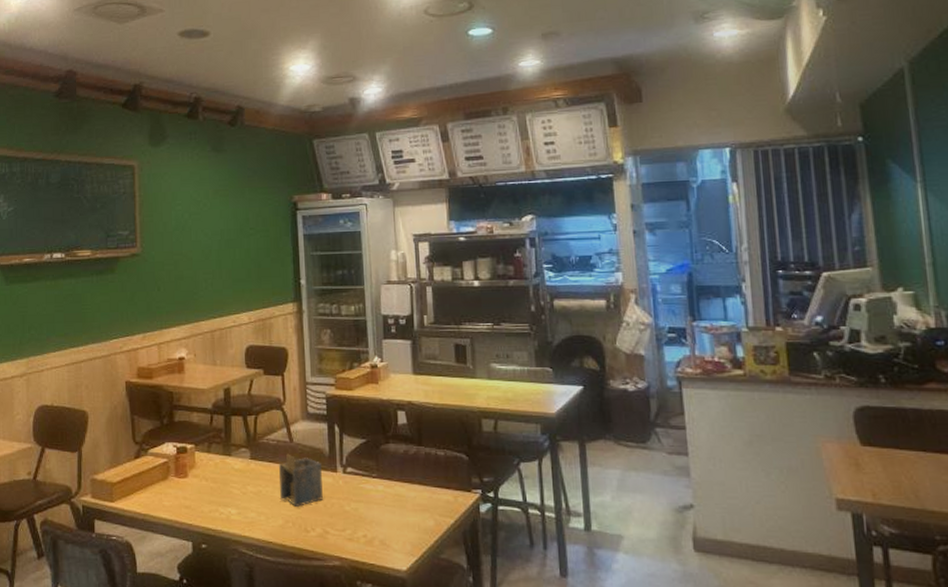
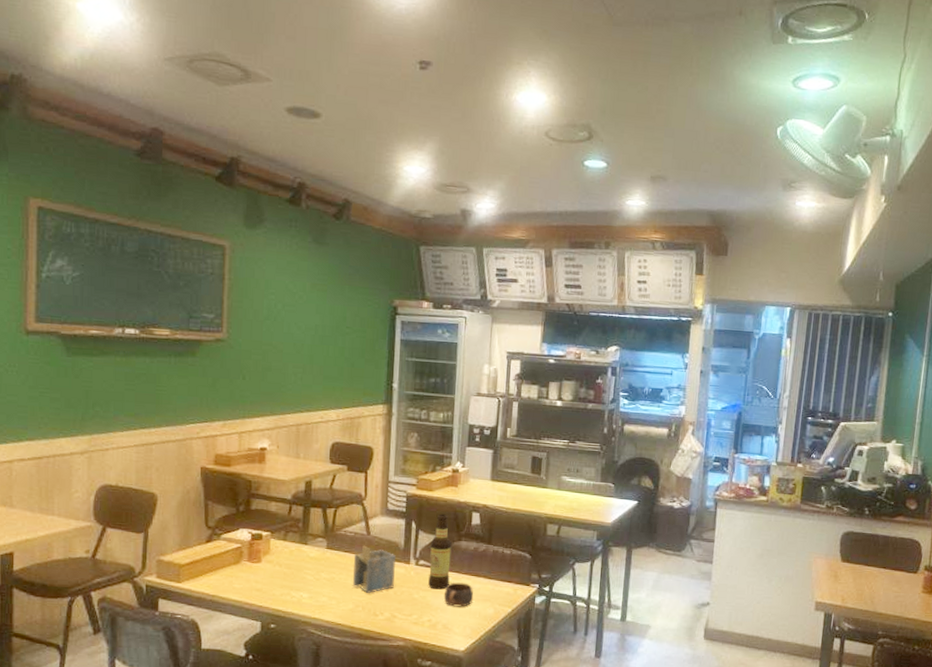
bottle: none [357,414,381,500] -> present [428,513,452,590]
cup: none [377,491,410,519] -> present [443,582,474,607]

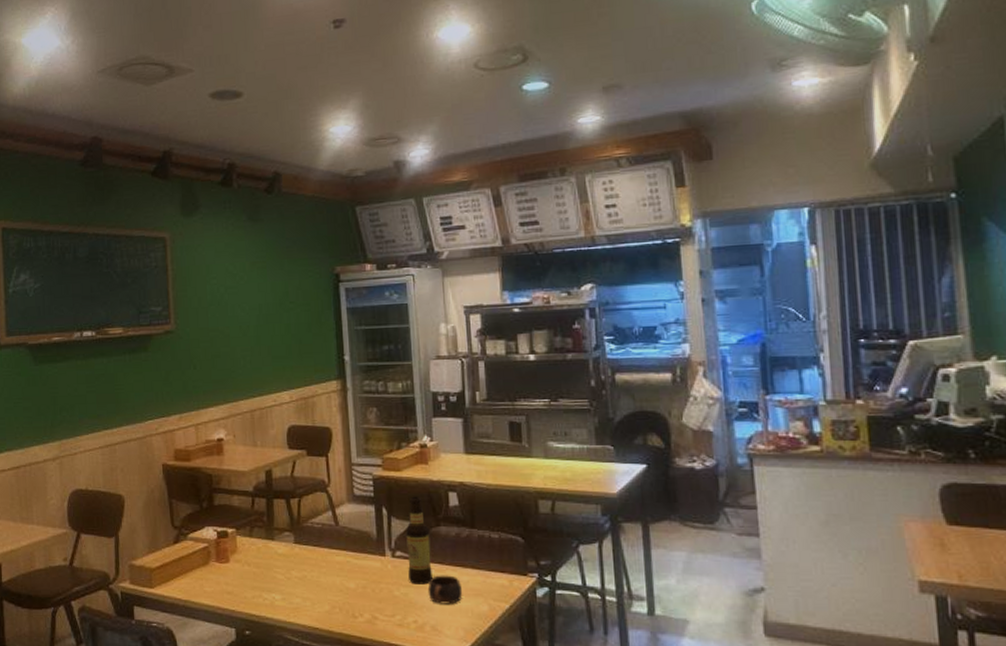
napkin holder: present [353,545,396,593] -> none [324,537,371,592]

